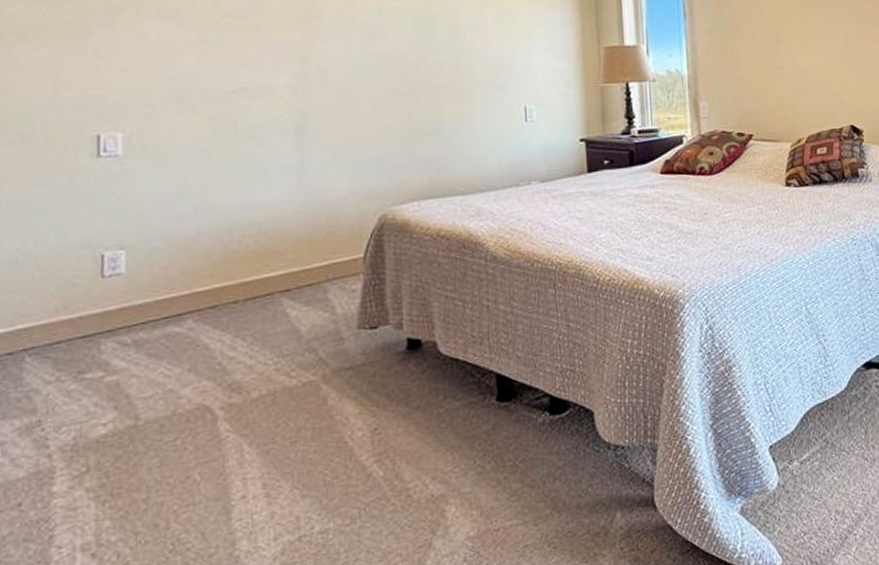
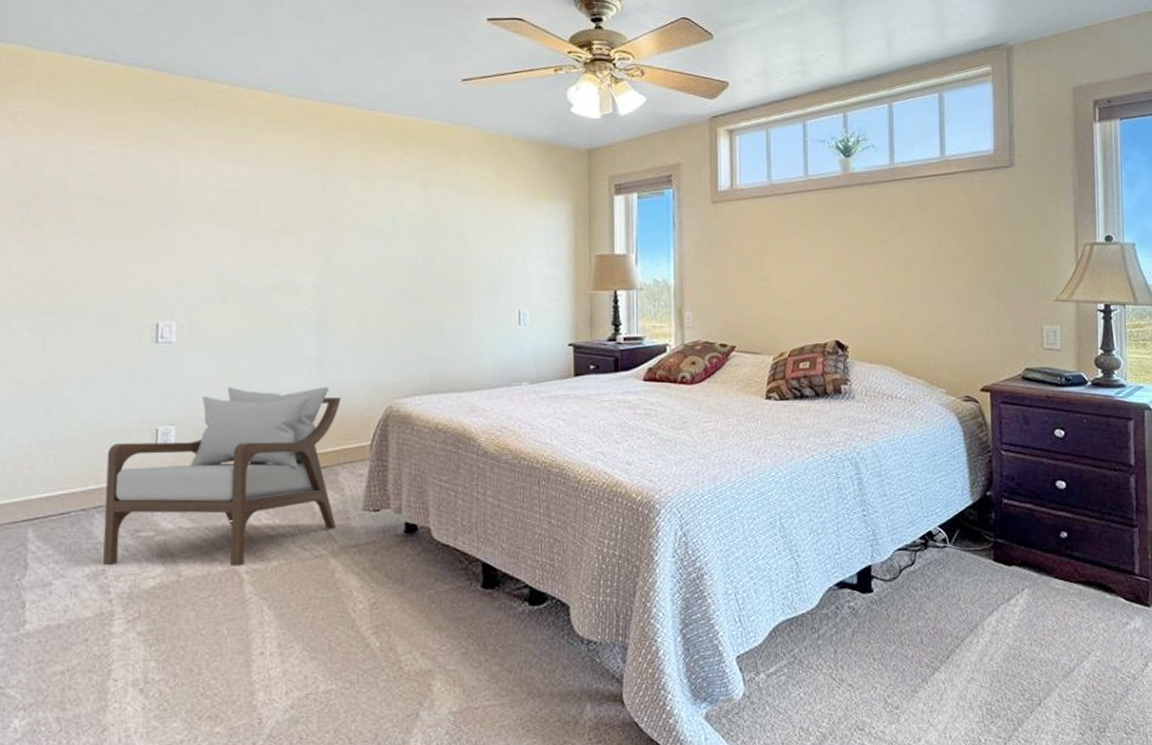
armchair: none [37,196,327,415] -> present [102,386,341,566]

